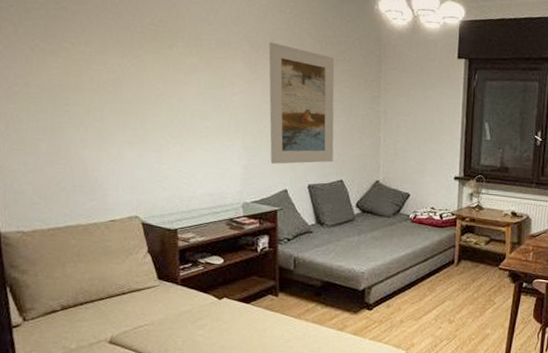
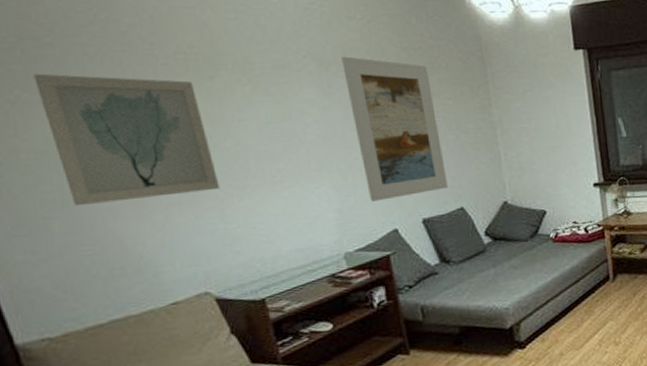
wall art: none [50,29,162,136] -> present [33,73,220,207]

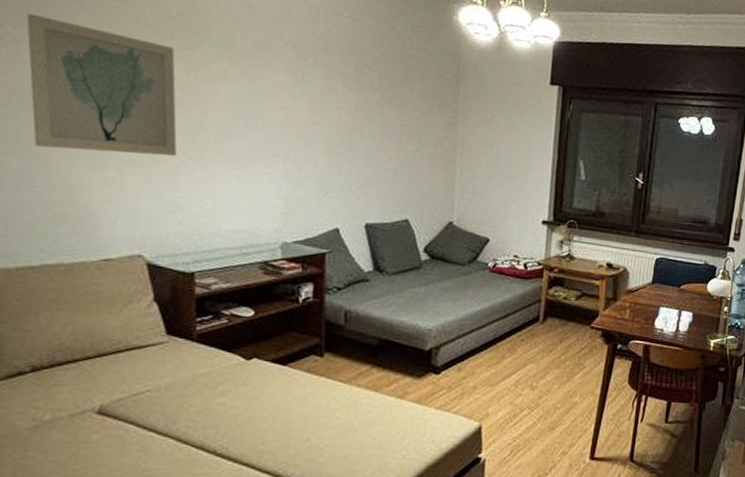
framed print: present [341,56,448,202] -> none [318,50,403,198]

